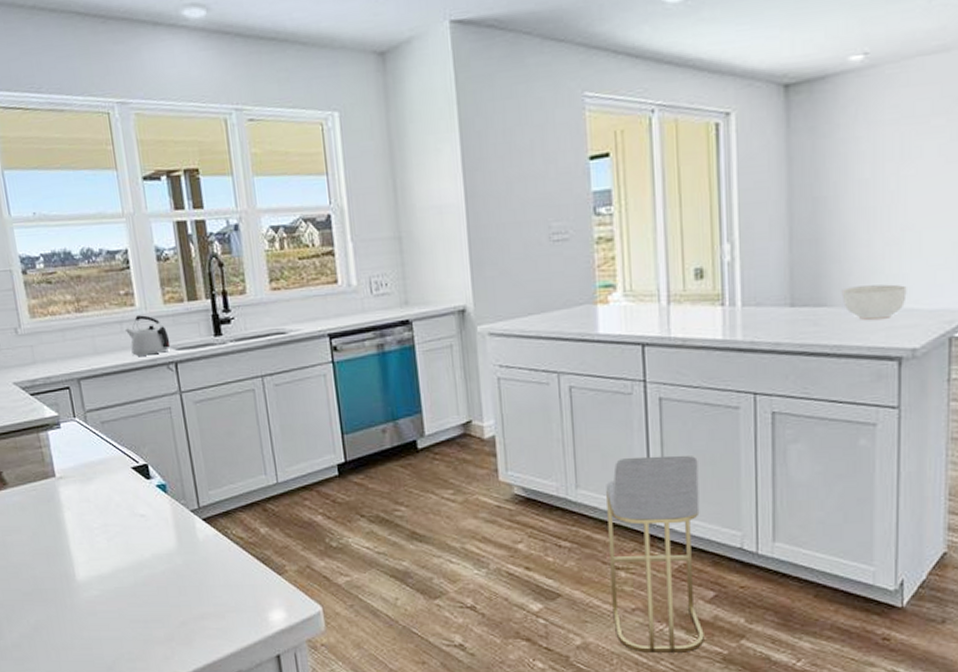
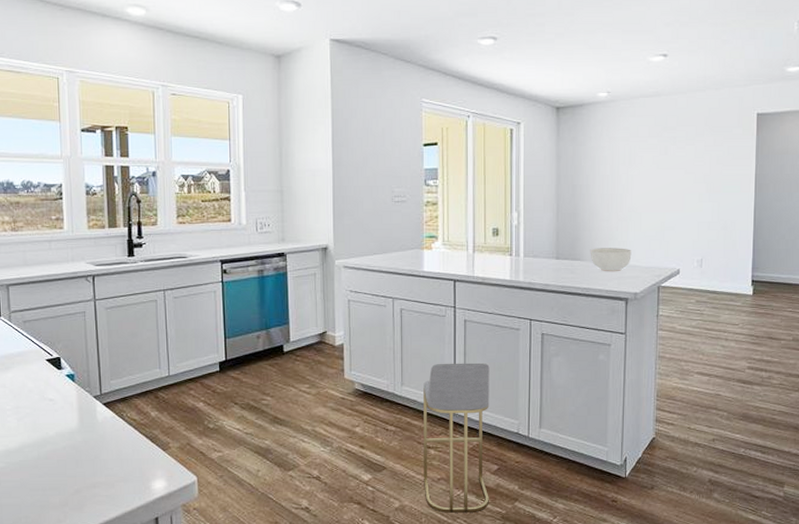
kettle: present [124,315,171,357] -> none [52,237,90,270]

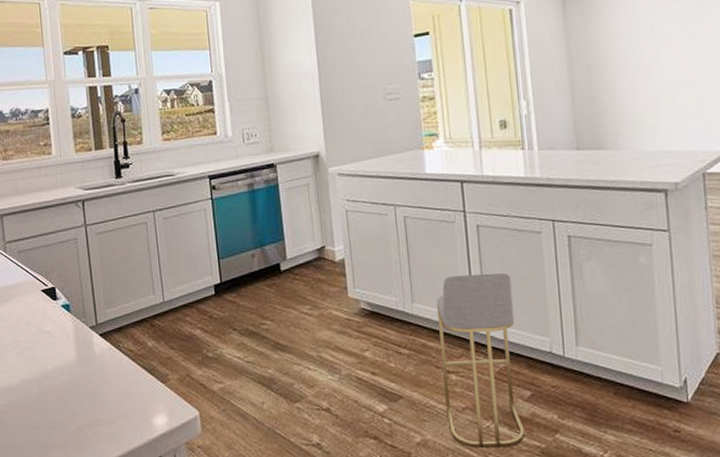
bowl: present [590,248,632,272] -> none [615,131,667,161]

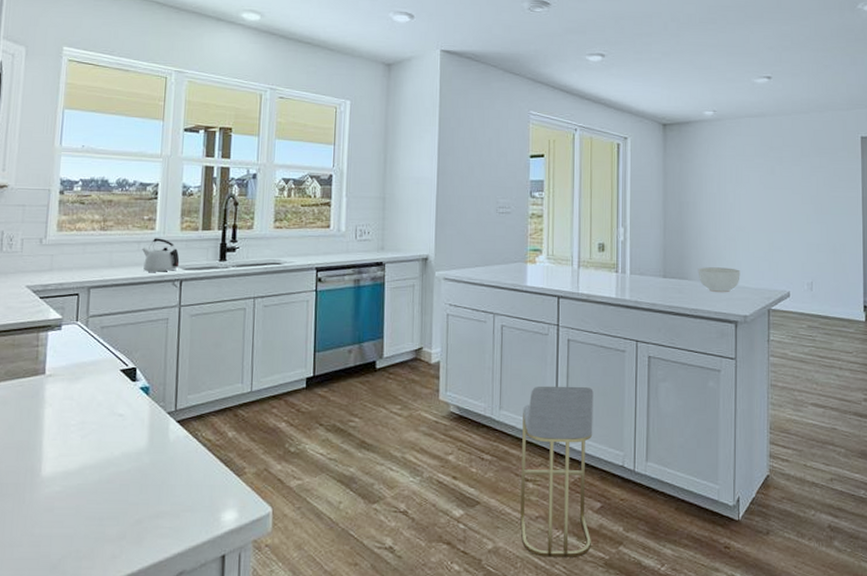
kettle: none [42,162,79,197] -> present [141,238,180,273]
bowl: none [615,131,667,161] -> present [698,267,740,293]

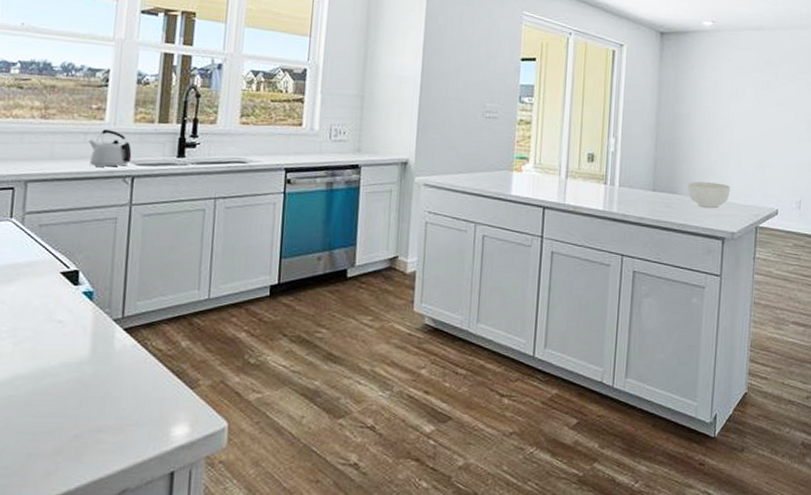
bar stool: present [520,386,594,557] -> none [493,299,576,474]

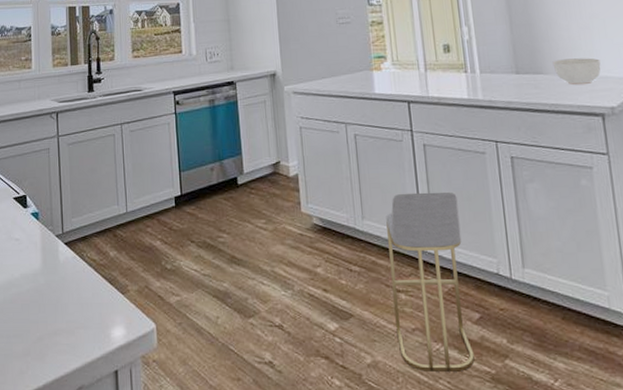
kettle: present [88,129,132,168] -> none [21,75,55,108]
bar stool: none [493,299,576,474] -> present [386,192,475,372]

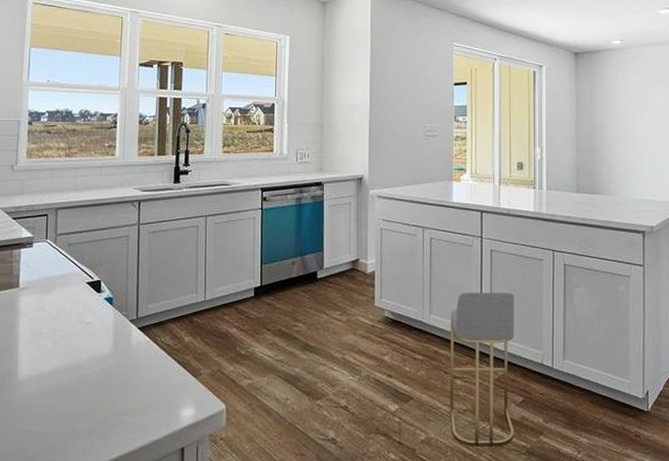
bowl: present [552,58,601,85] -> none [608,183,647,206]

